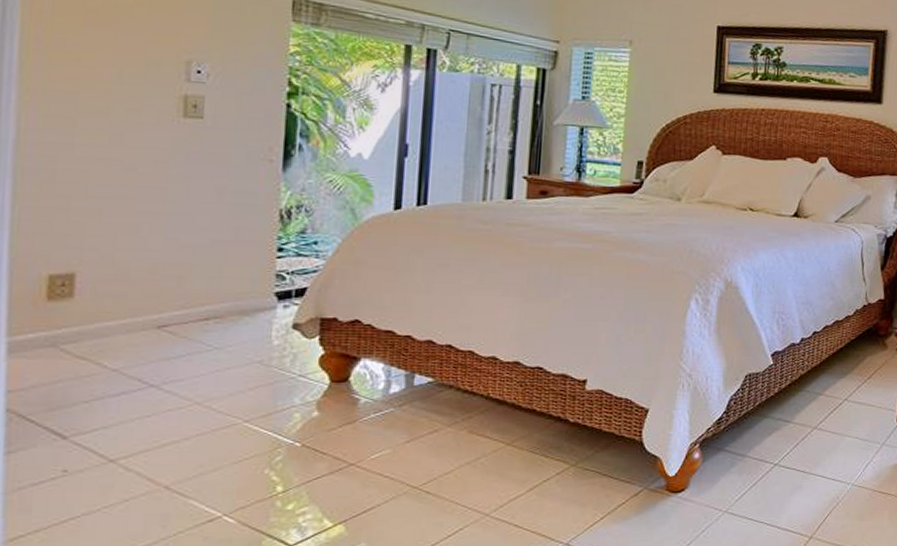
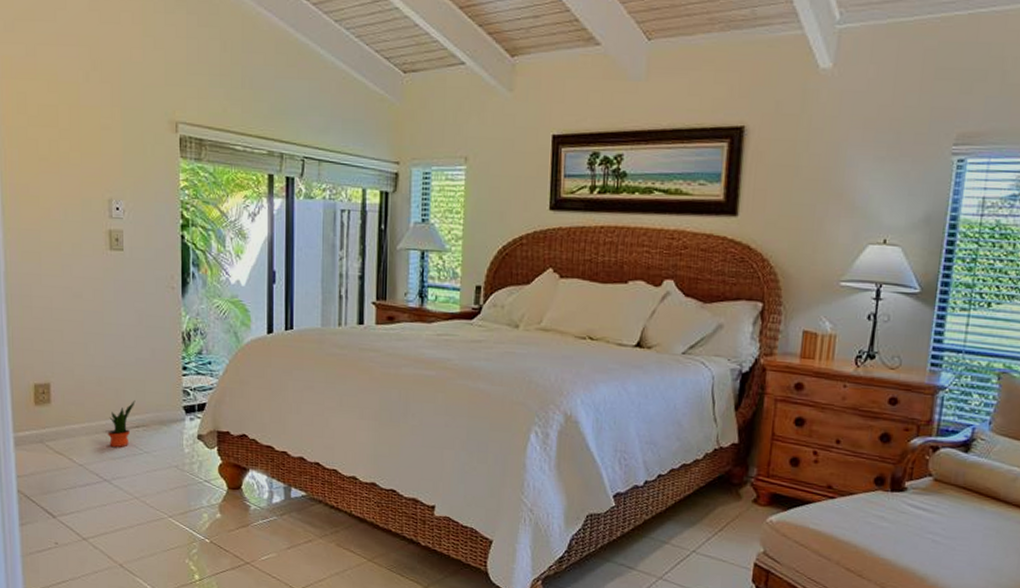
potted plant: none [161,289,206,346] -> present [108,400,136,448]

